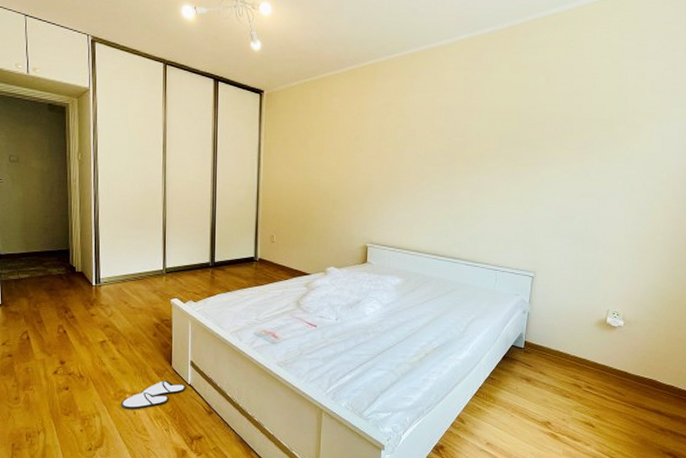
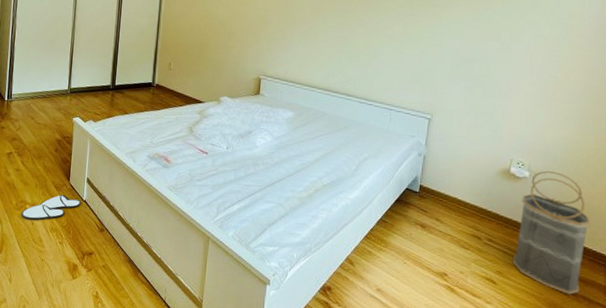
basket: none [609,318,677,430] -> present [512,170,591,295]

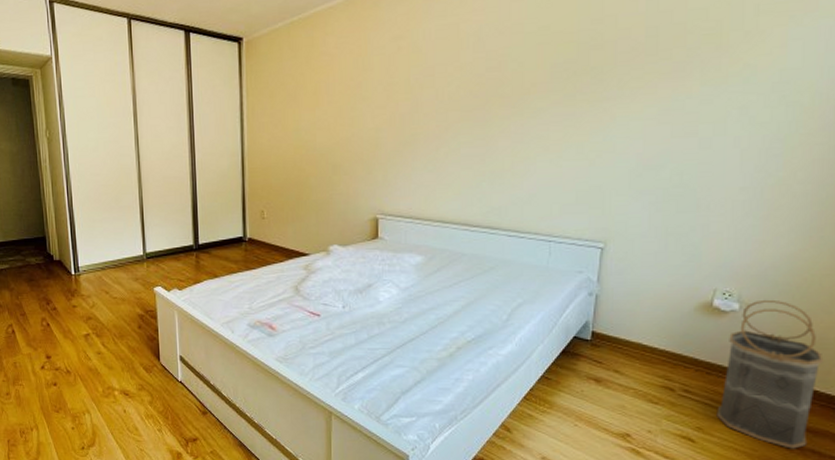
slippers: present [21,195,81,220] -> none [110,377,177,407]

